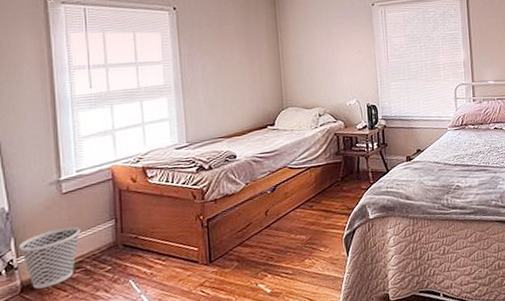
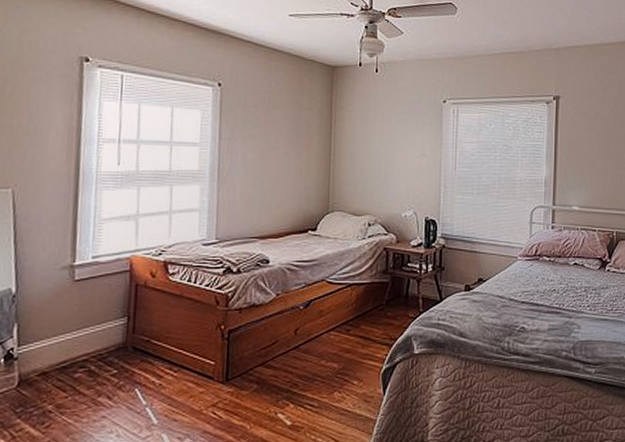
wastebasket: present [19,226,81,289] -> none [22,319,90,385]

